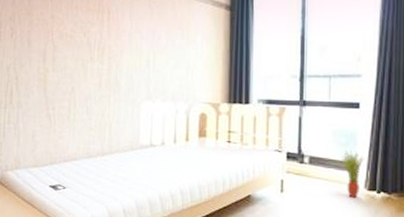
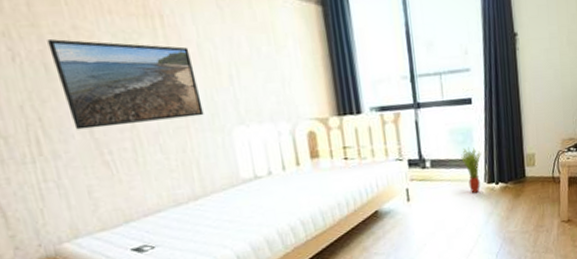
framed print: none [34,24,123,89] -> present [47,39,204,130]

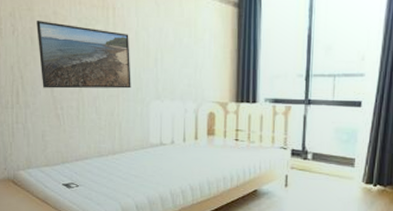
potted plant: present [461,146,481,193] -> none [343,146,363,191]

